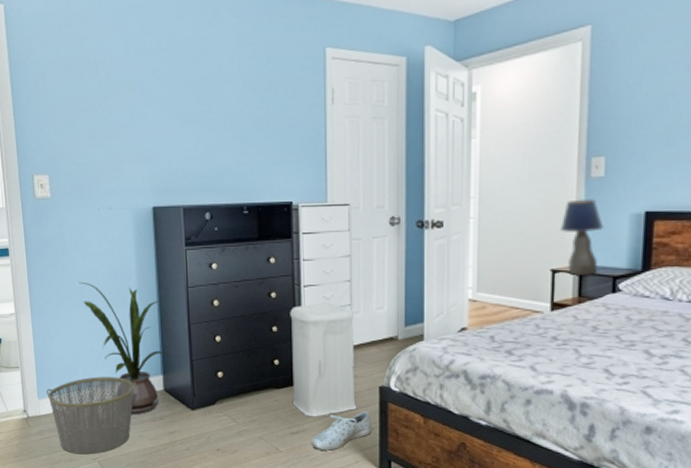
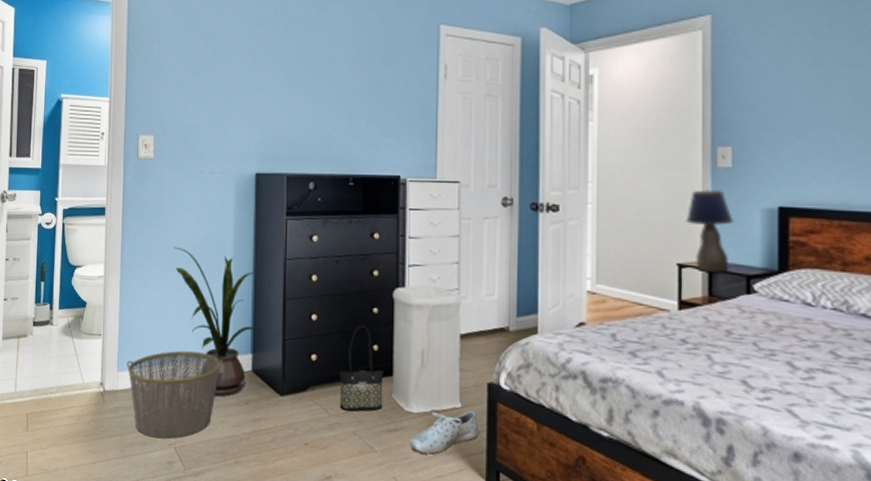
tote bag: none [244,343,286,419] -> present [338,325,384,412]

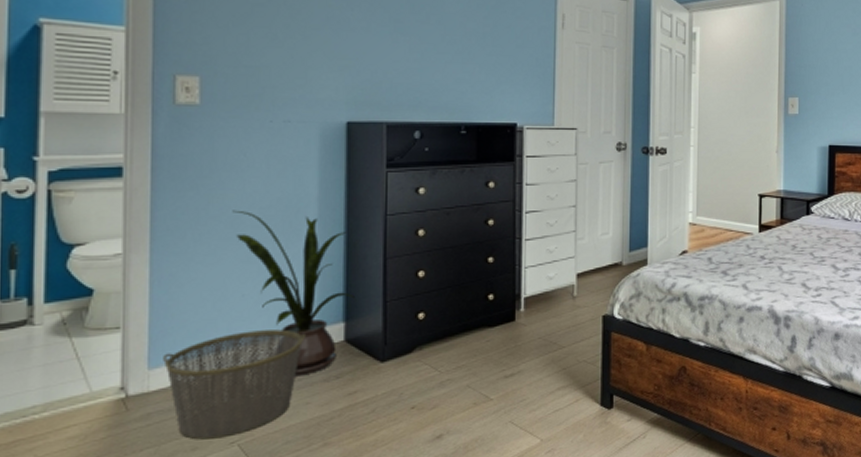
tote bag: present [338,325,384,412] -> none [450,276,500,365]
laundry basket: present [391,285,463,414] -> none [507,230,579,356]
shoe: present [409,411,480,455] -> none [527,343,595,393]
table lamp: present [685,190,734,274] -> none [765,132,799,201]

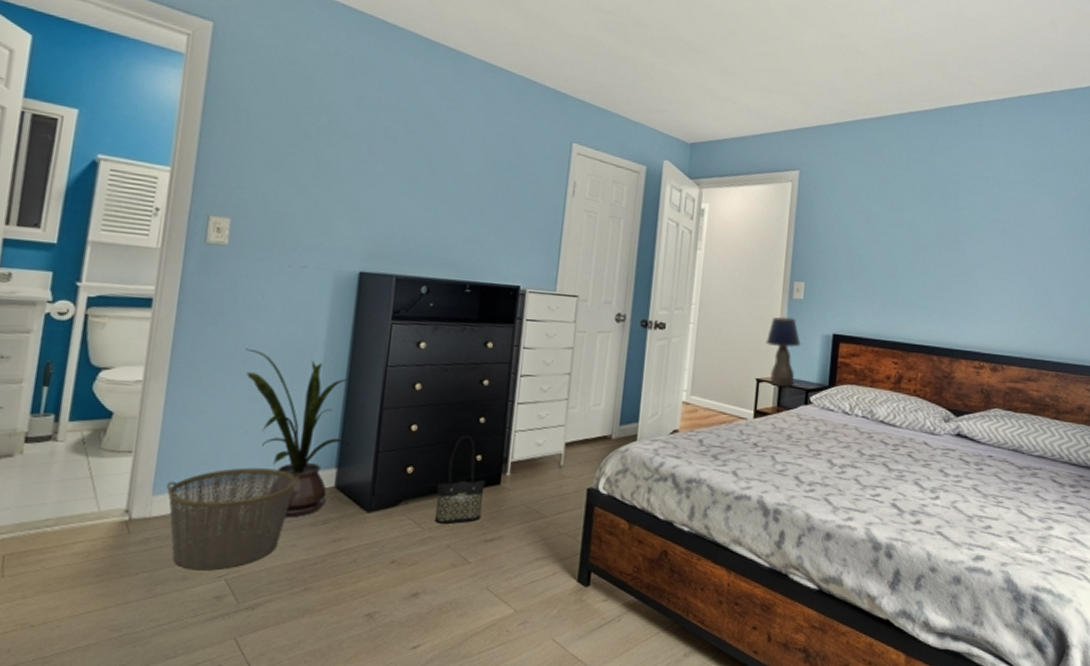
tote bag: none [450,276,500,365] -> present [434,435,486,524]
table lamp: none [765,132,799,201] -> present [765,316,801,388]

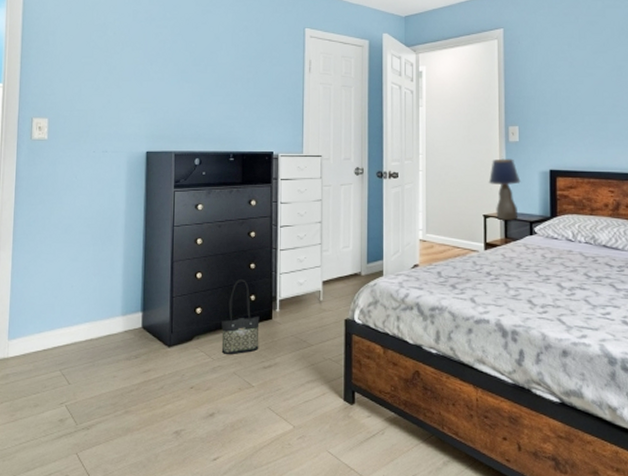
basket: present [166,467,300,571] -> none [18,315,115,399]
house plant: present [245,348,349,518] -> none [66,219,150,354]

